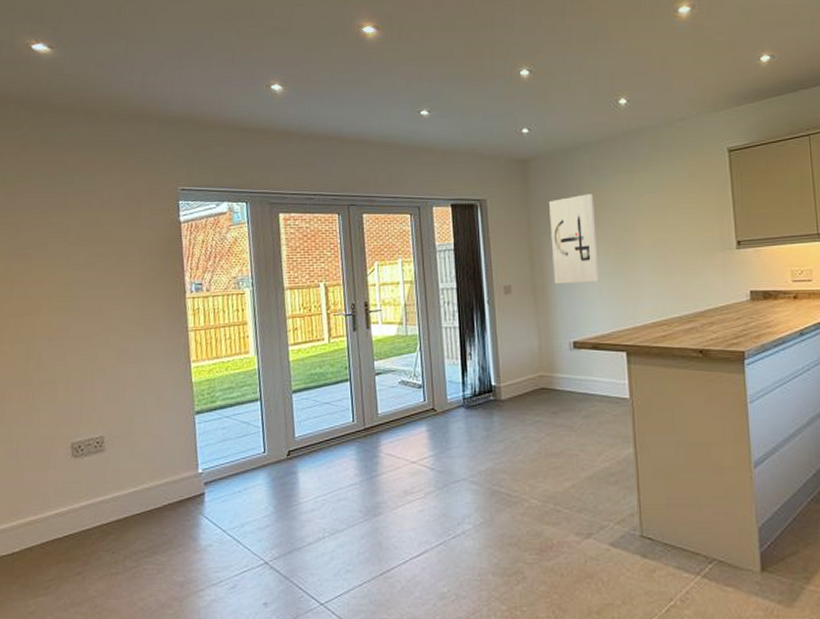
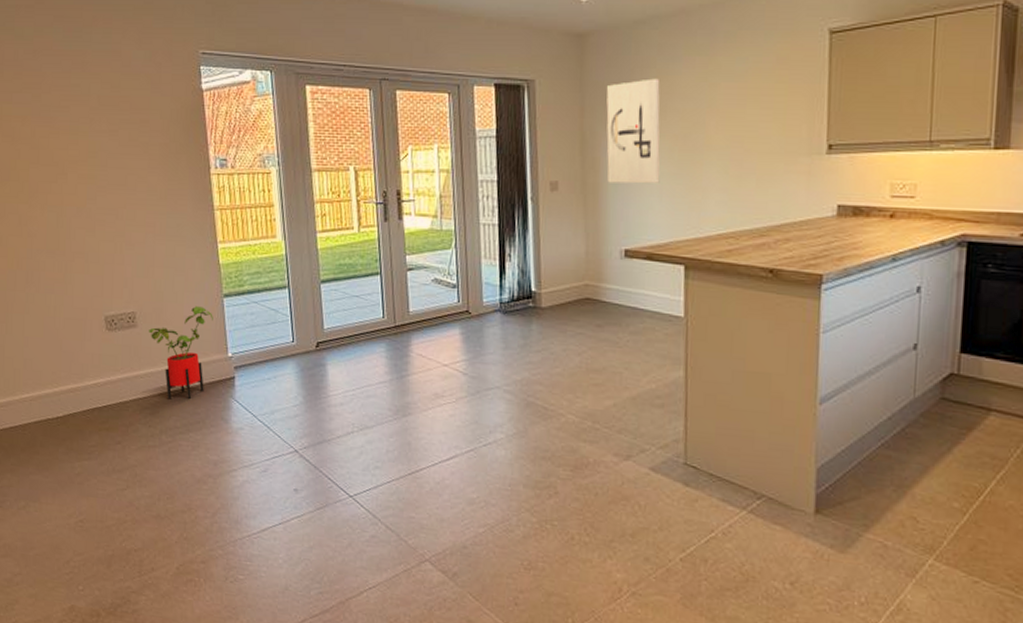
house plant: none [116,425,184,522] -> present [148,306,213,400]

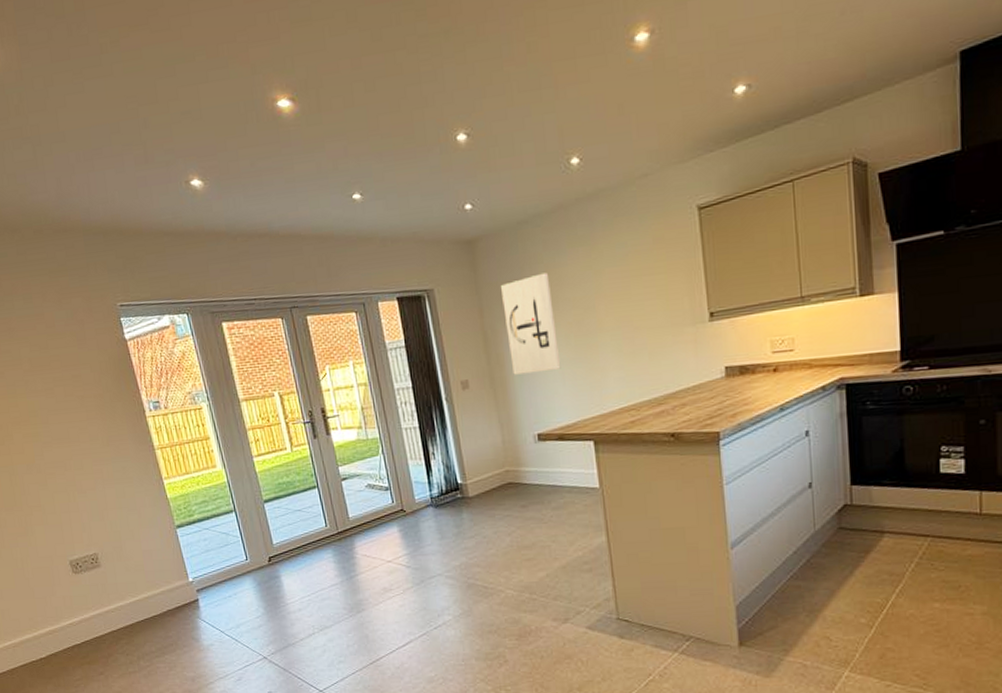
house plant: present [148,306,213,400] -> none [112,540,172,628]

